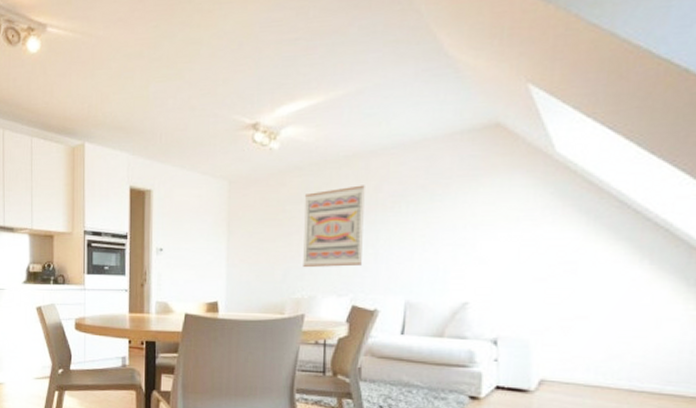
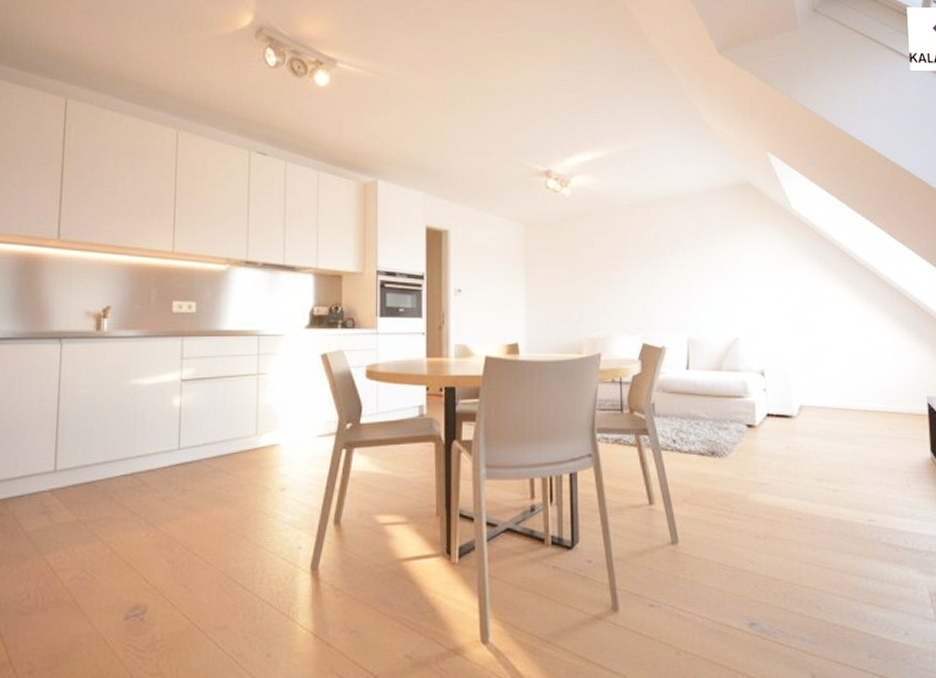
wall art: present [303,185,365,267] -> none [595,231,649,307]

